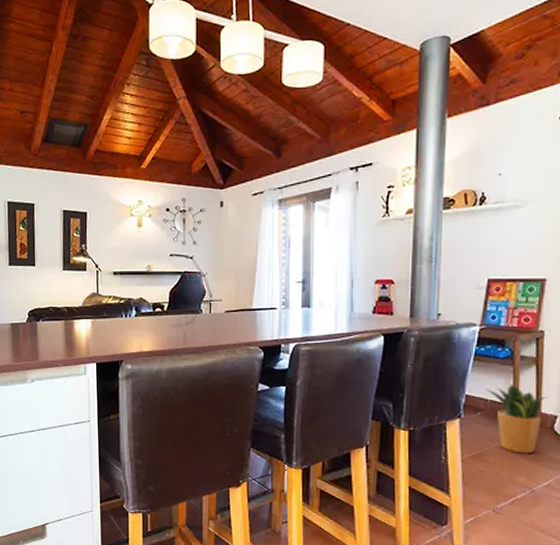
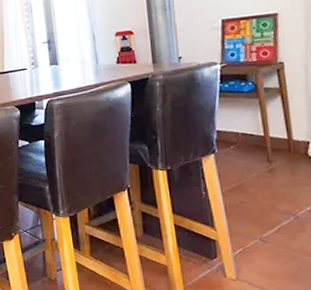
potted plant: present [485,384,547,454] -> none [235,115,297,182]

